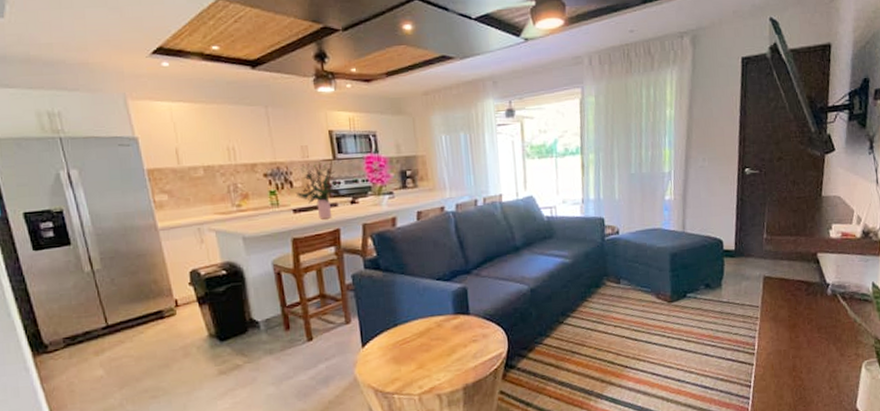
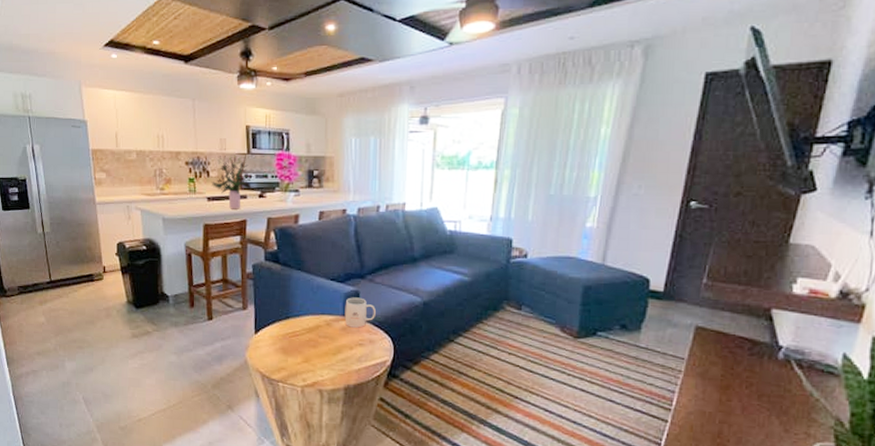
mug: none [454,293,487,325] -> present [344,297,377,328]

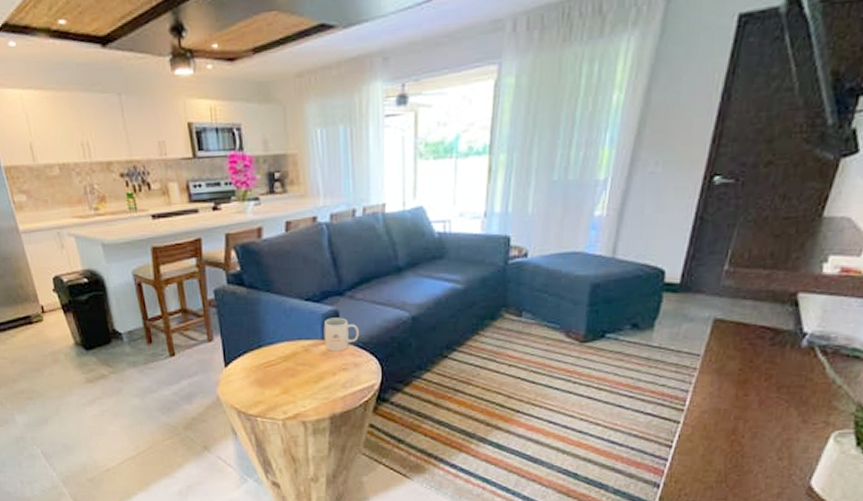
bouquet: present [211,155,251,209] -> none [153,159,203,227]

